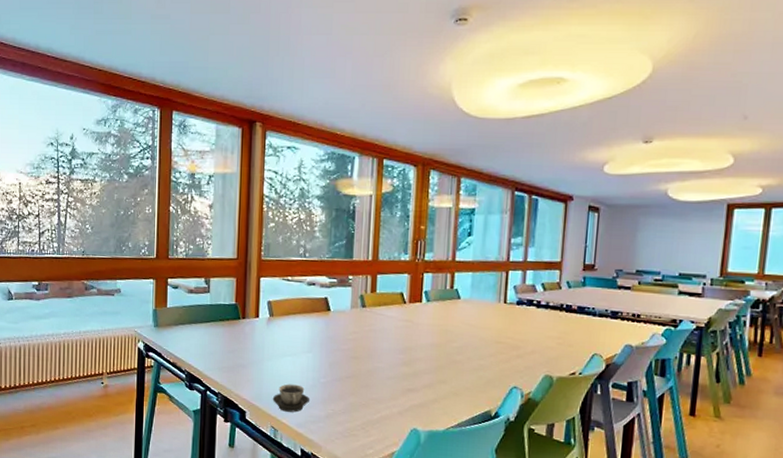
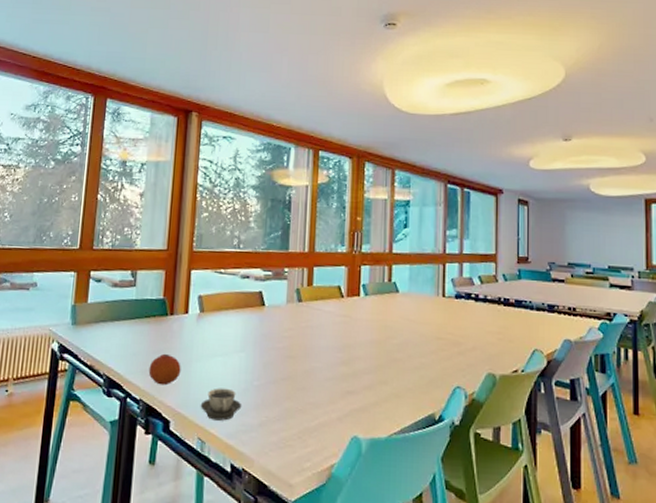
fruit: none [225,353,254,381] -> present [148,353,181,386]

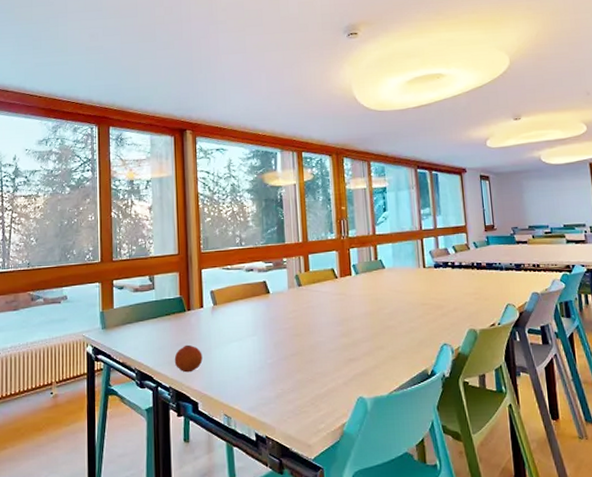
cup: present [200,388,242,421] -> none [223,368,260,398]

